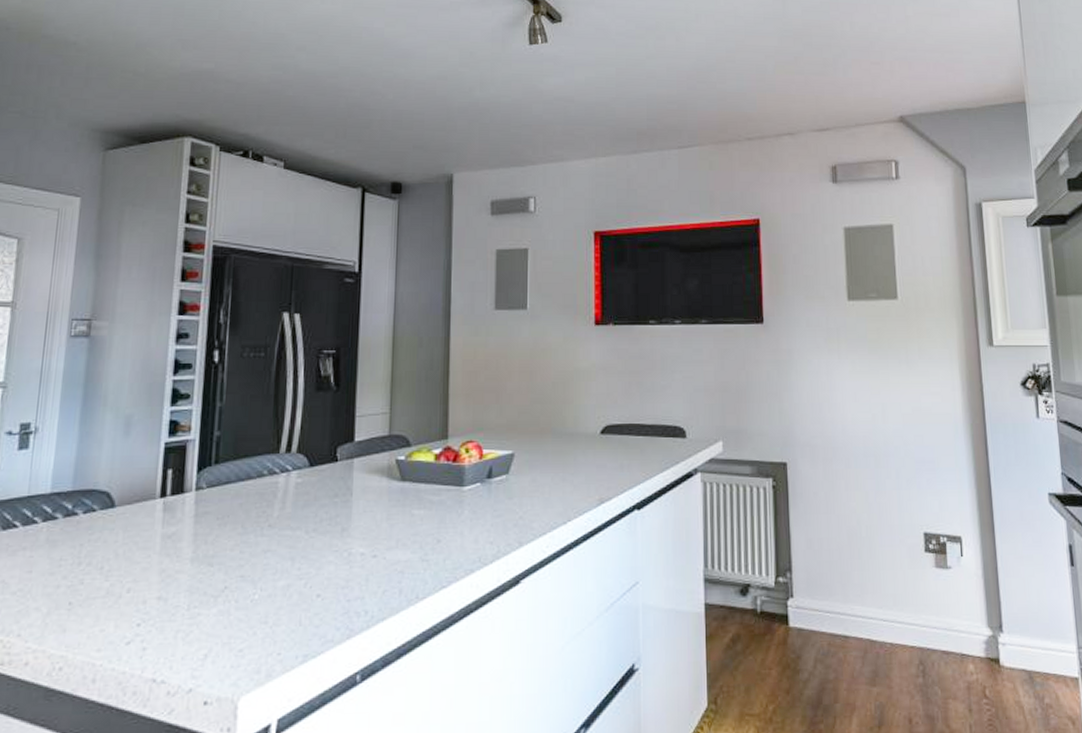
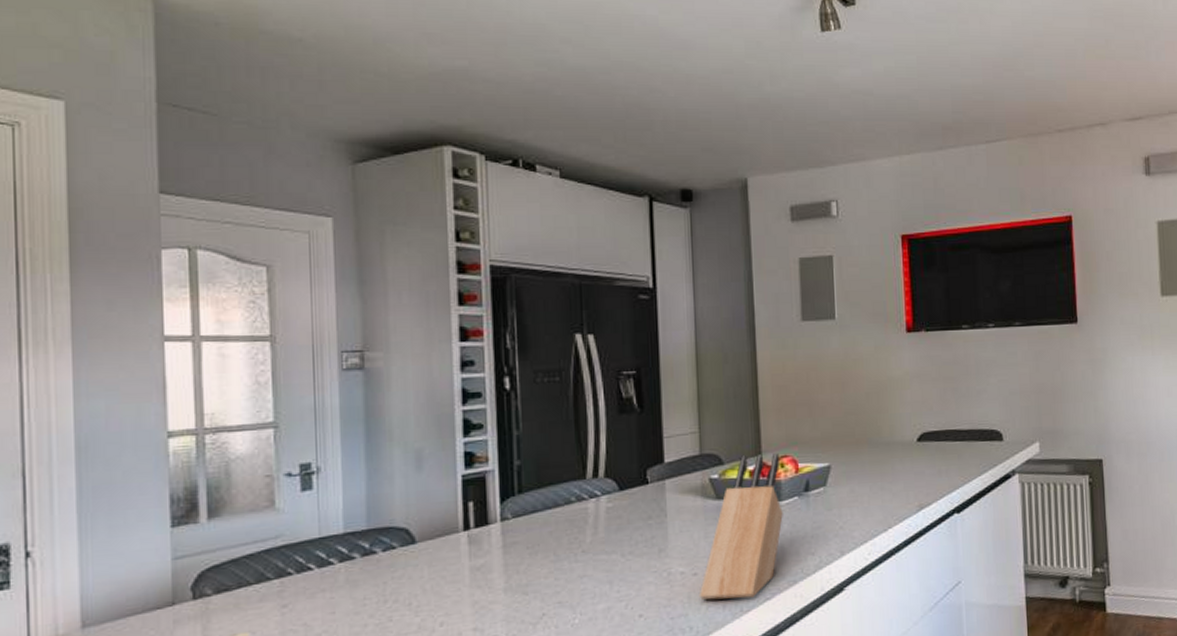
knife block: none [376,438,465,585] -> present [698,453,783,600]

